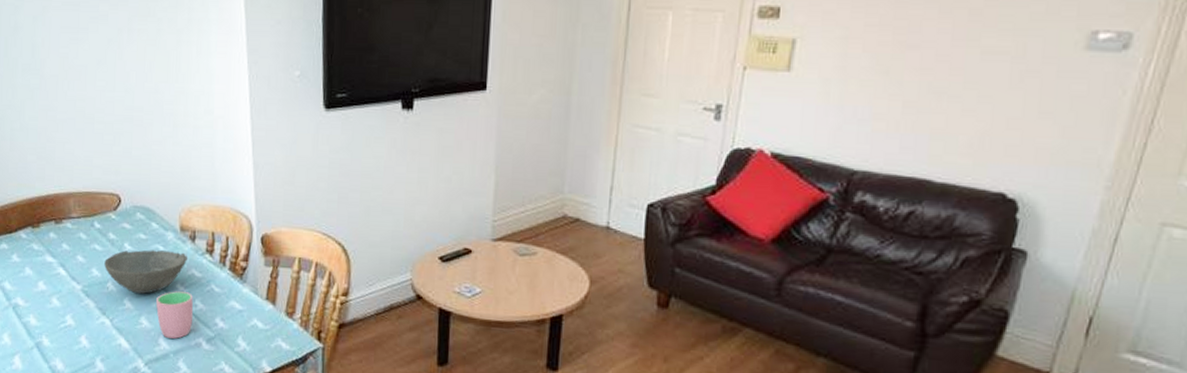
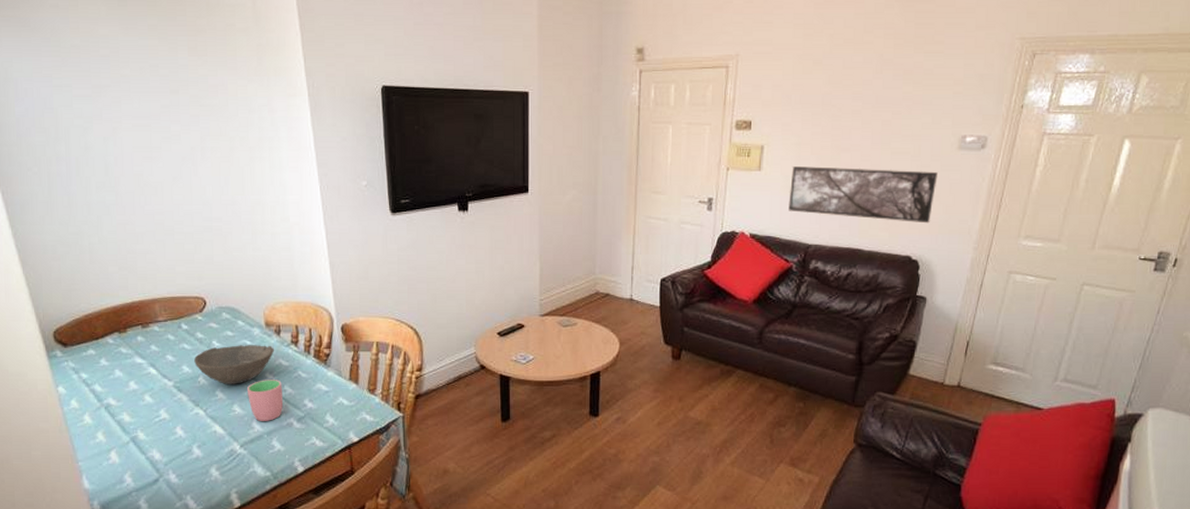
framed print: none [827,67,1052,150] -> present [788,166,938,224]

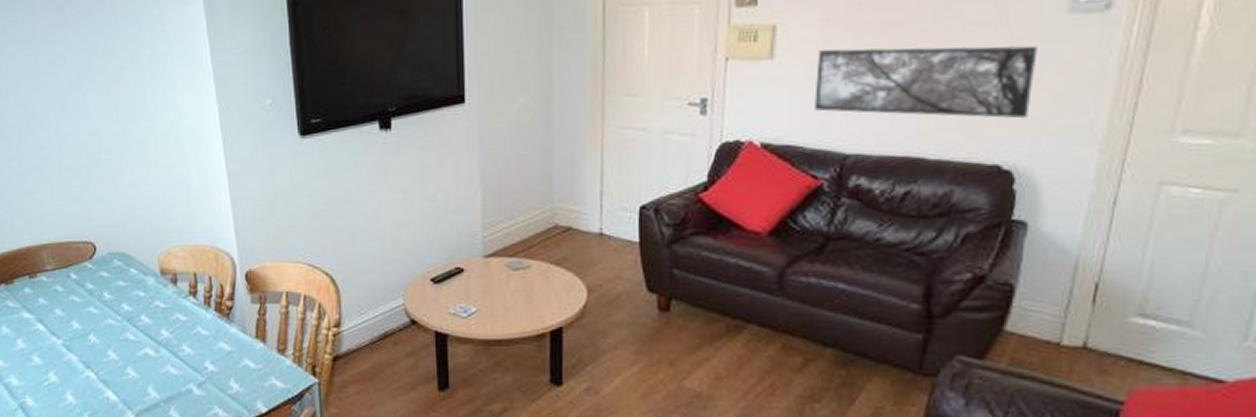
bowl: present [194,345,275,384] -> none [84,297,172,343]
cup: present [247,380,284,421] -> none [142,337,182,387]

